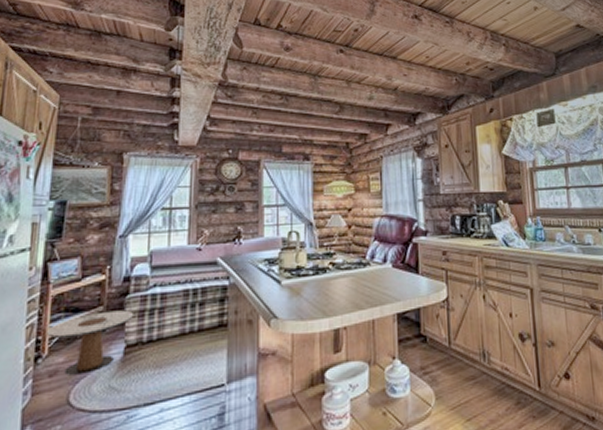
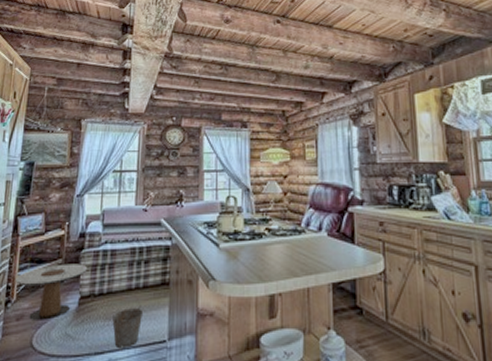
bucket: none [164,340,199,396] -> present [112,295,144,348]

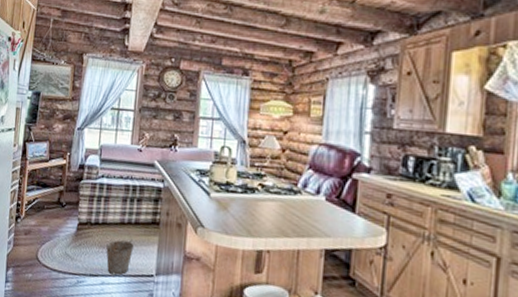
side table: present [15,263,87,320] -> none [24,190,85,239]

